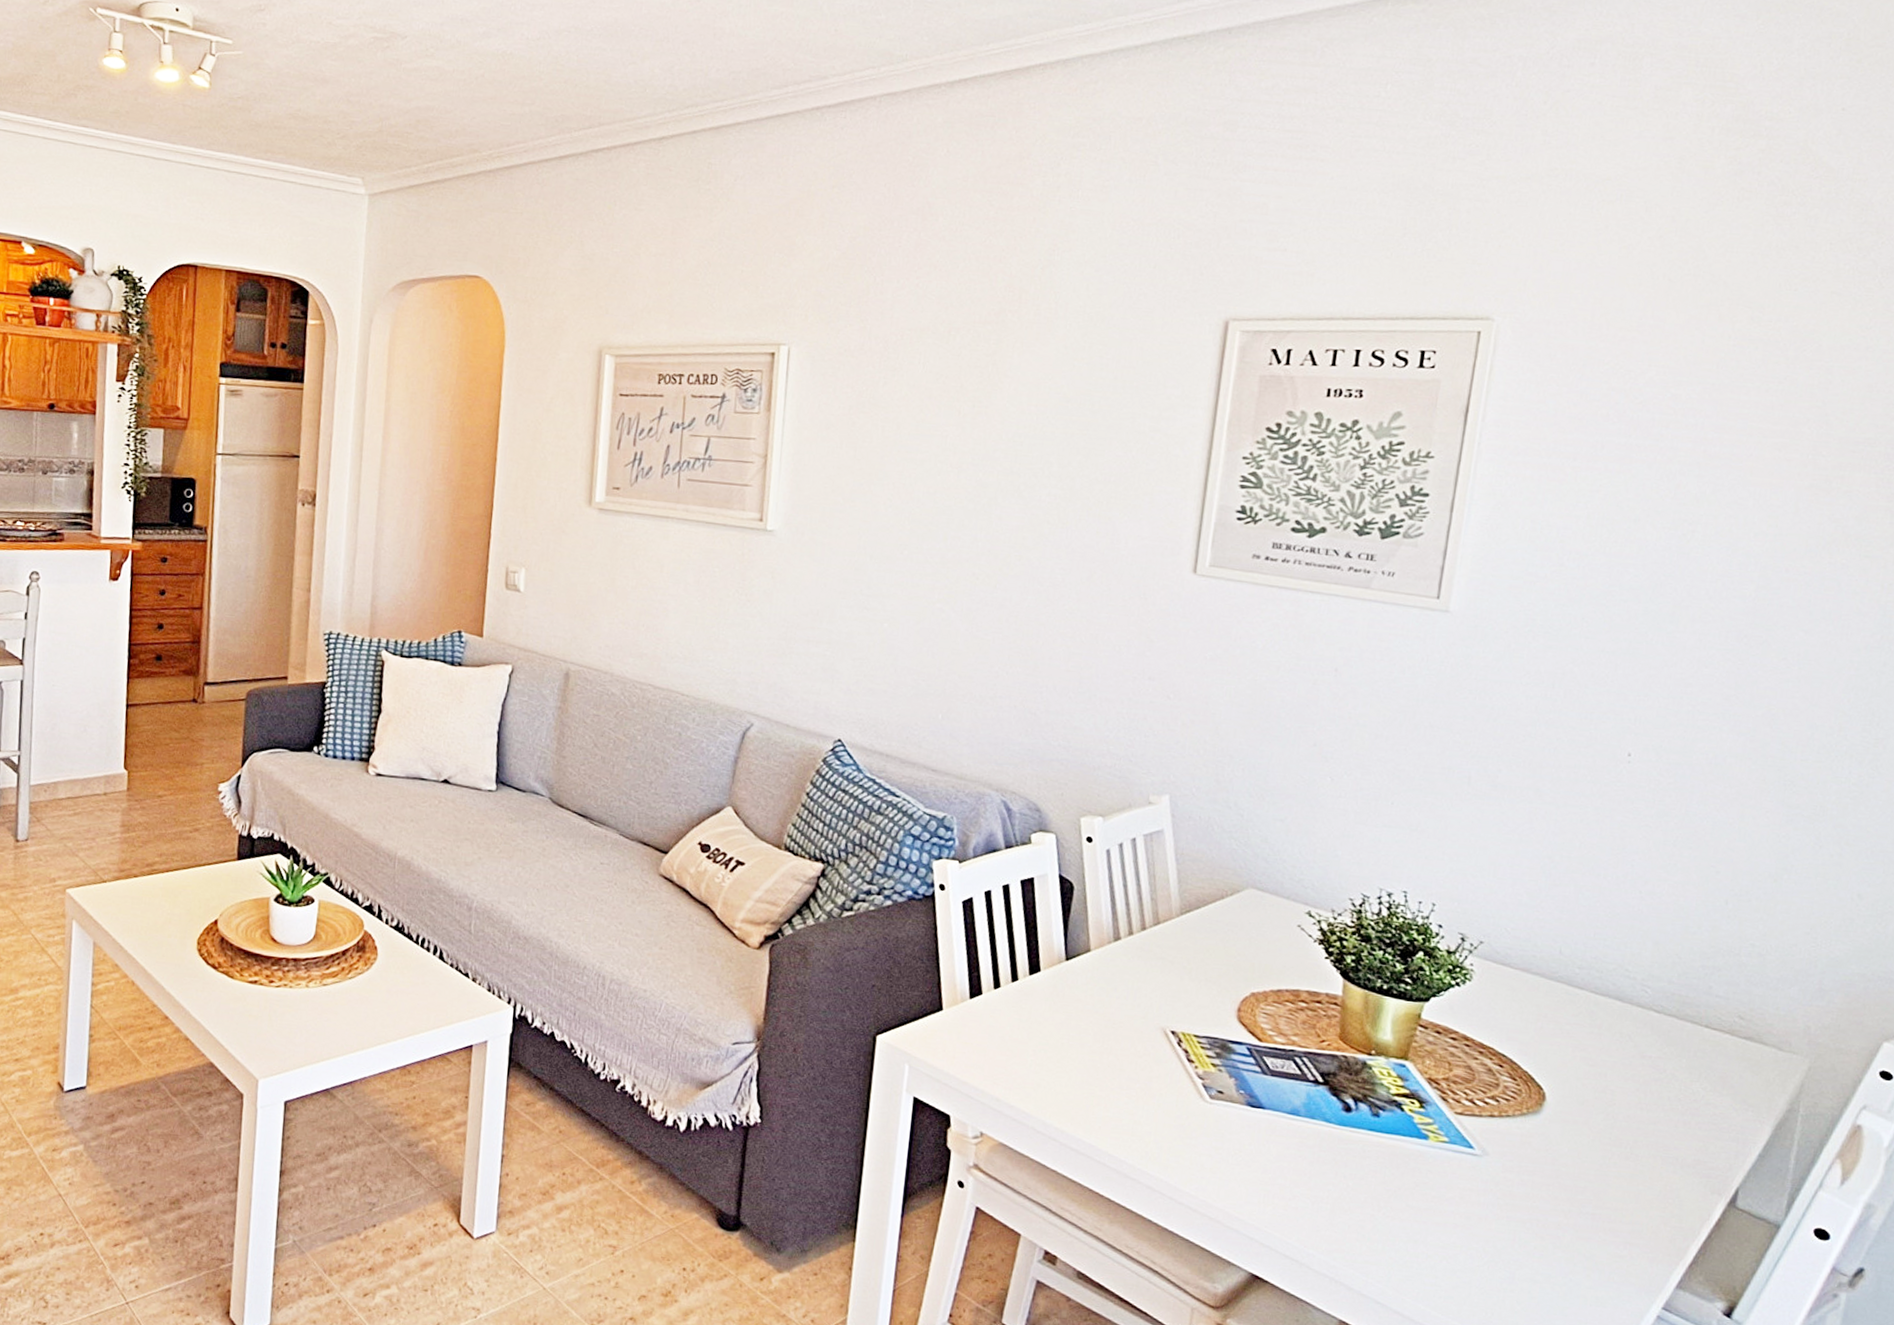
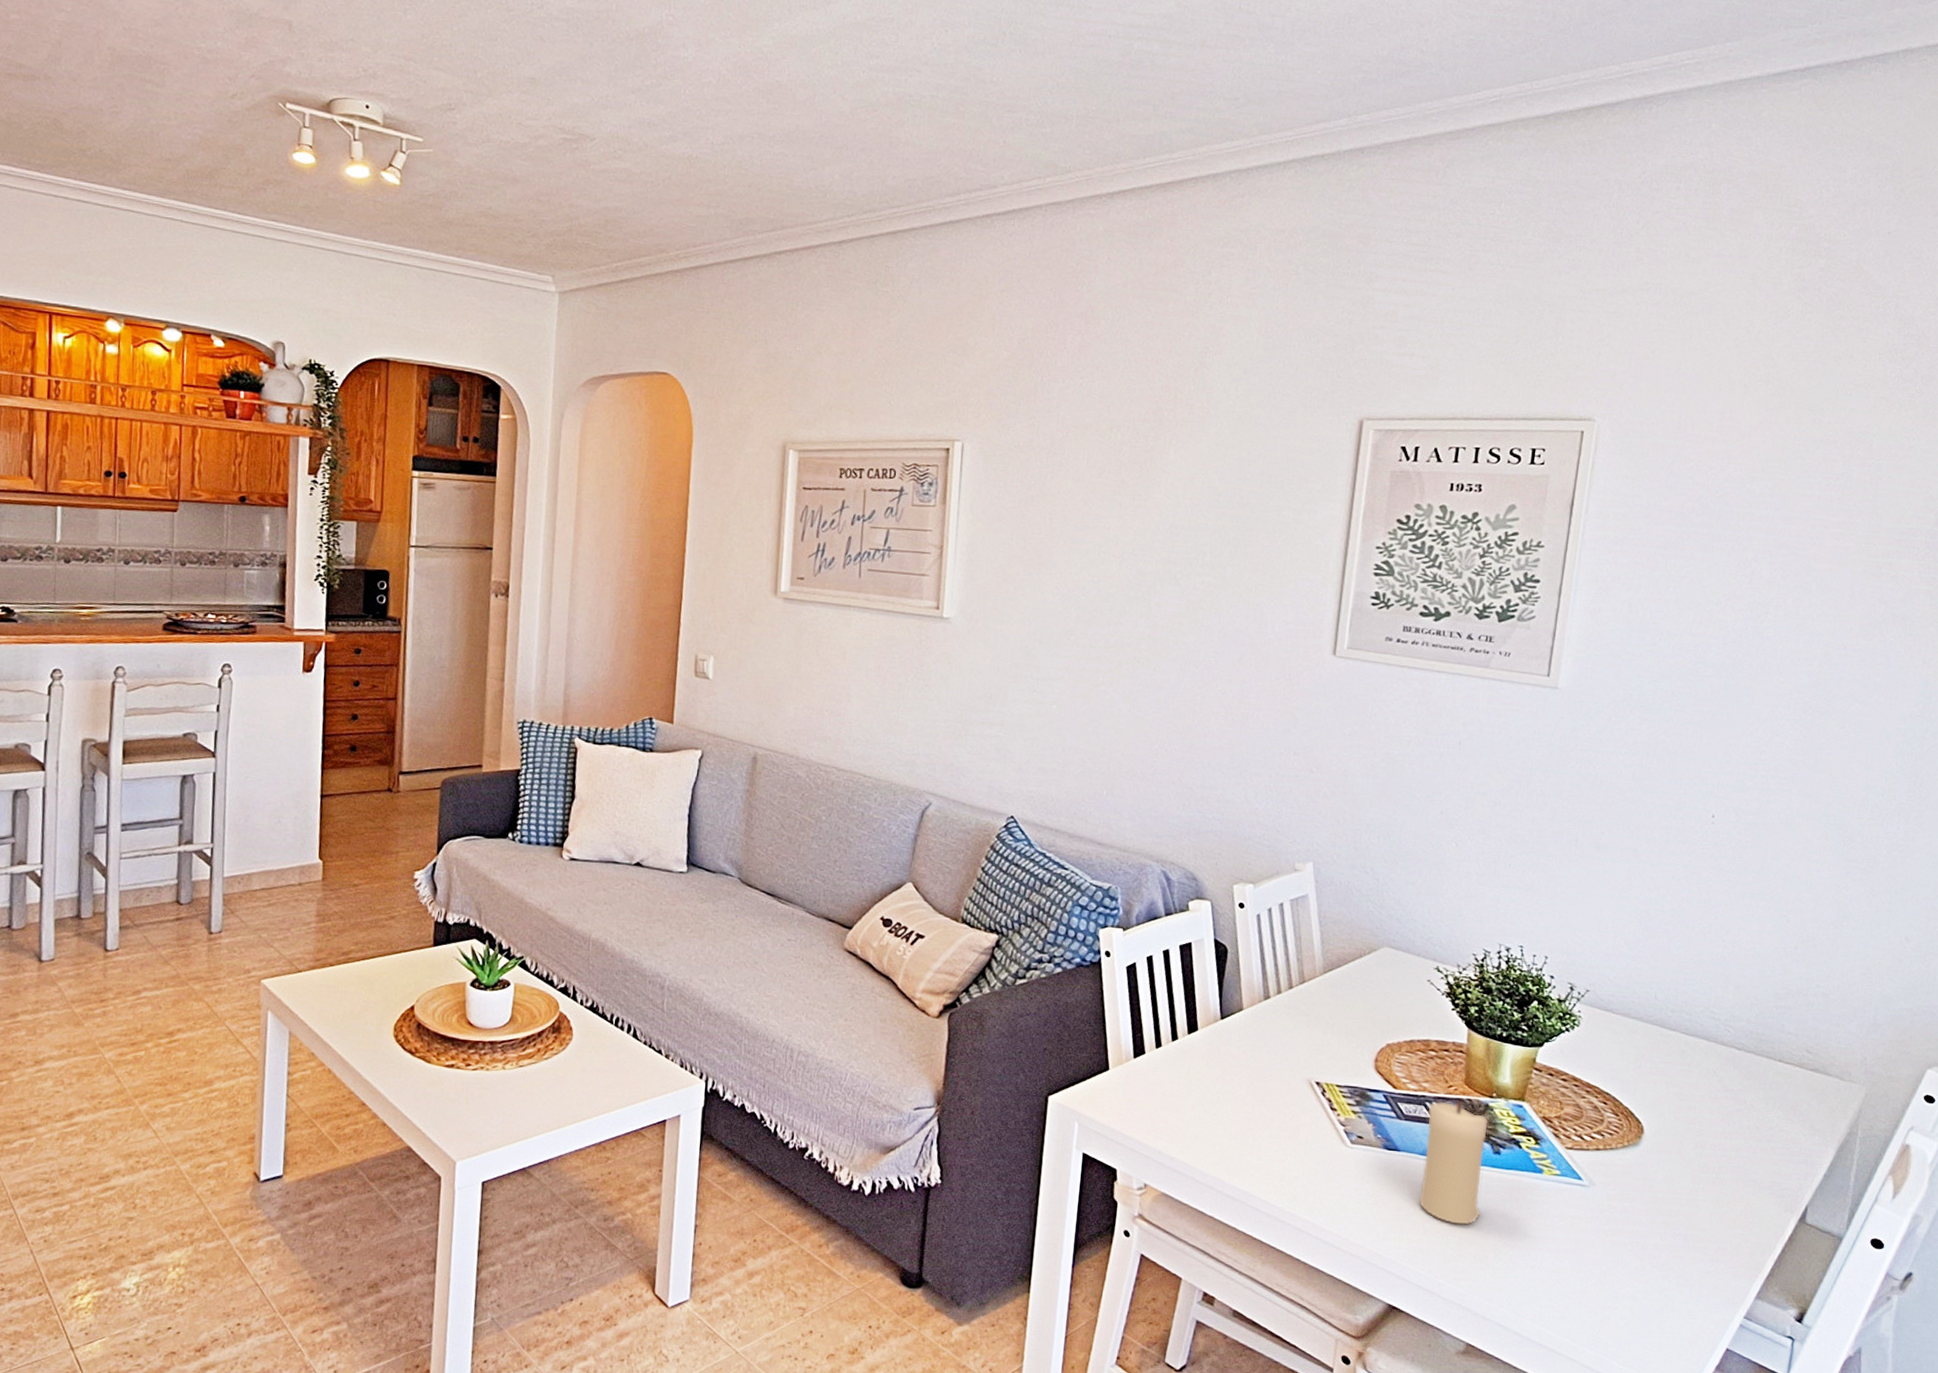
candle: none [1286,1057,1366,1192] -> present [1419,1101,1489,1225]

